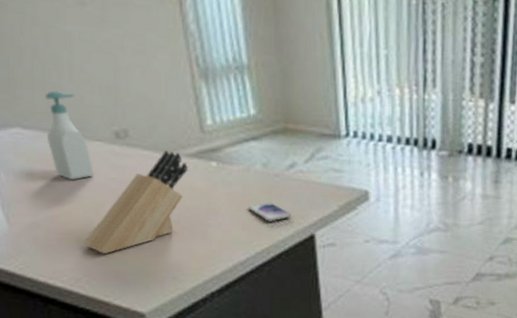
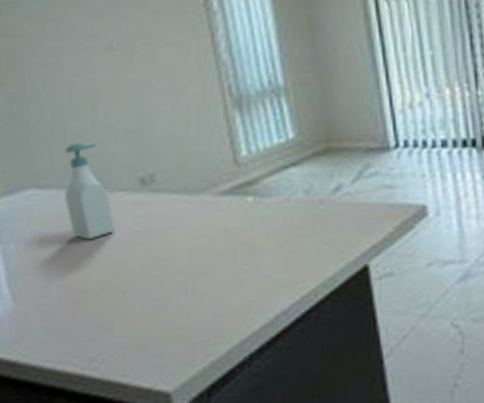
knife block: present [83,150,188,254] -> none [100,191,221,323]
smartphone: present [248,203,293,222] -> none [290,234,342,257]

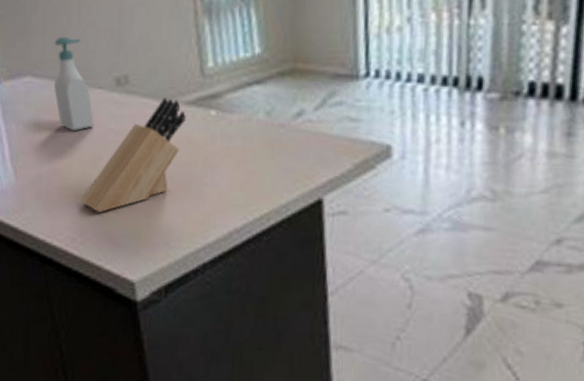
knife block: none [100,191,221,323] -> present [80,97,186,212]

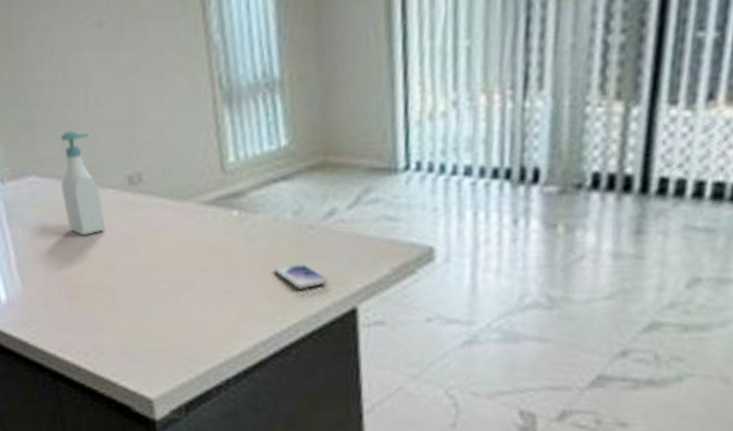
knife block: present [80,97,186,212] -> none [92,197,205,324]
smartphone: none [248,159,298,182] -> present [274,264,330,290]

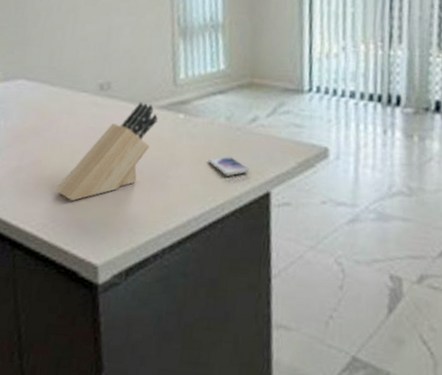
soap bottle: present [60,131,105,236] -> none [43,47,77,128]
knife block: none [92,197,205,324] -> present [55,102,158,201]

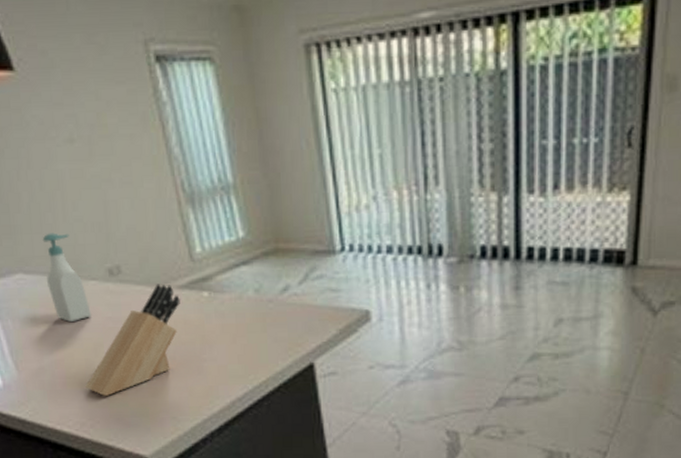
soap bottle: none [43,47,77,128] -> present [42,233,91,323]
smartphone: present [208,156,250,177] -> none [243,332,289,352]

